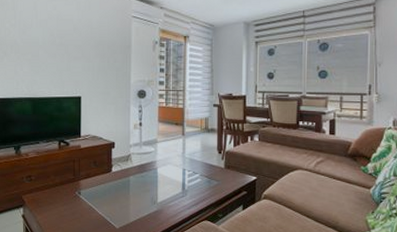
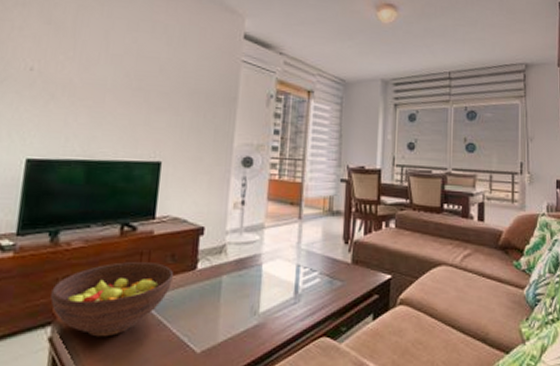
fruit bowl: none [20,167,96,216] -> present [50,262,173,337]

